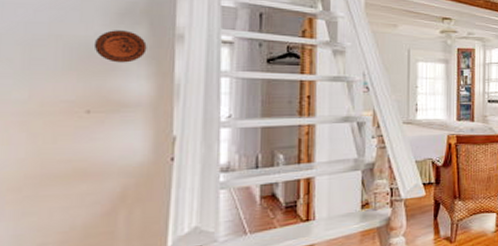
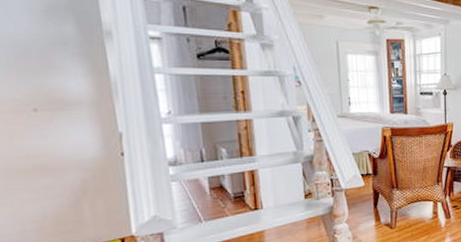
decorative plate: present [93,30,147,63] -> none [26,28,78,61]

